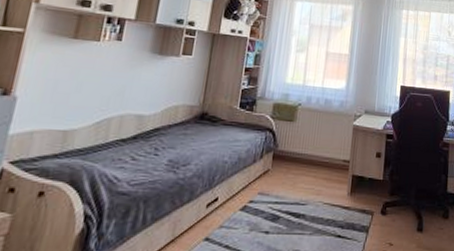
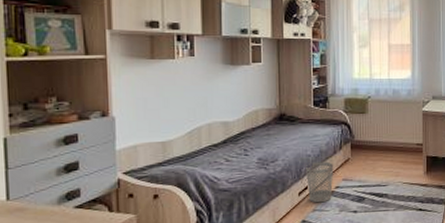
wastebasket: none [217,170,251,219] -> present [306,161,334,203]

